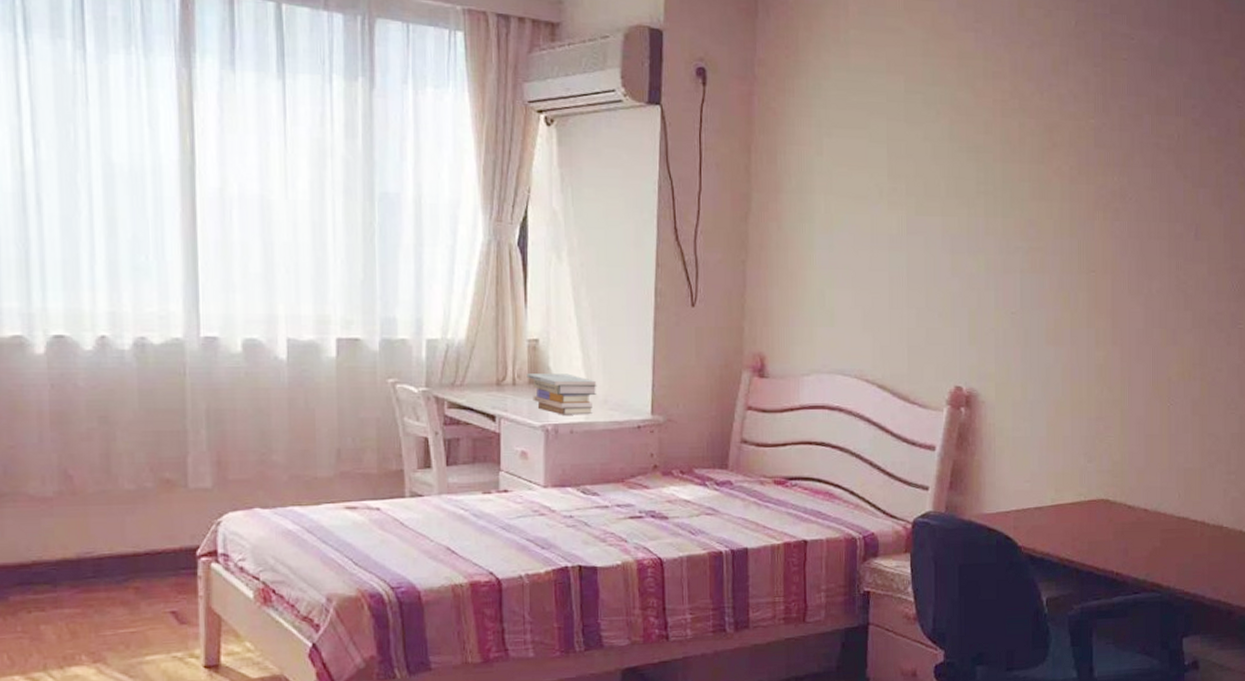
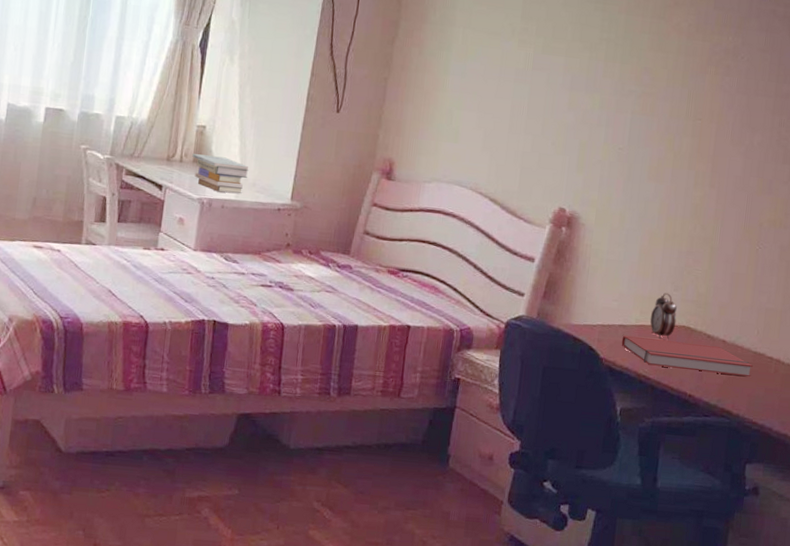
book: none [1039,516,1178,547] -> present [621,335,753,378]
alarm clock: none [1066,466,1094,517] -> present [649,293,677,339]

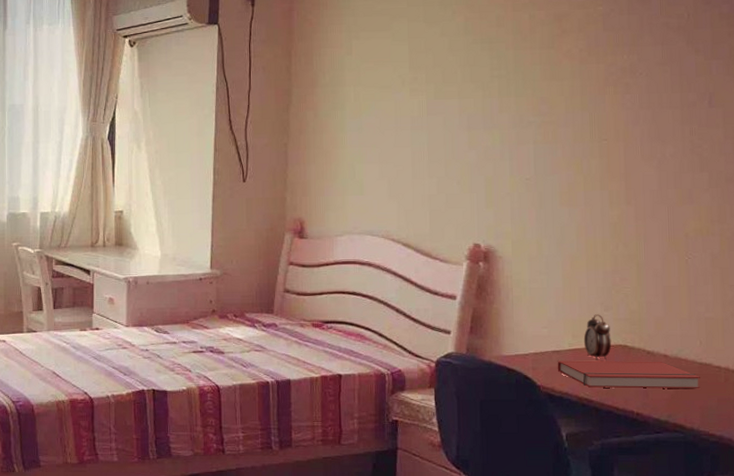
books: present [192,154,249,194] -> none [114,237,168,270]

